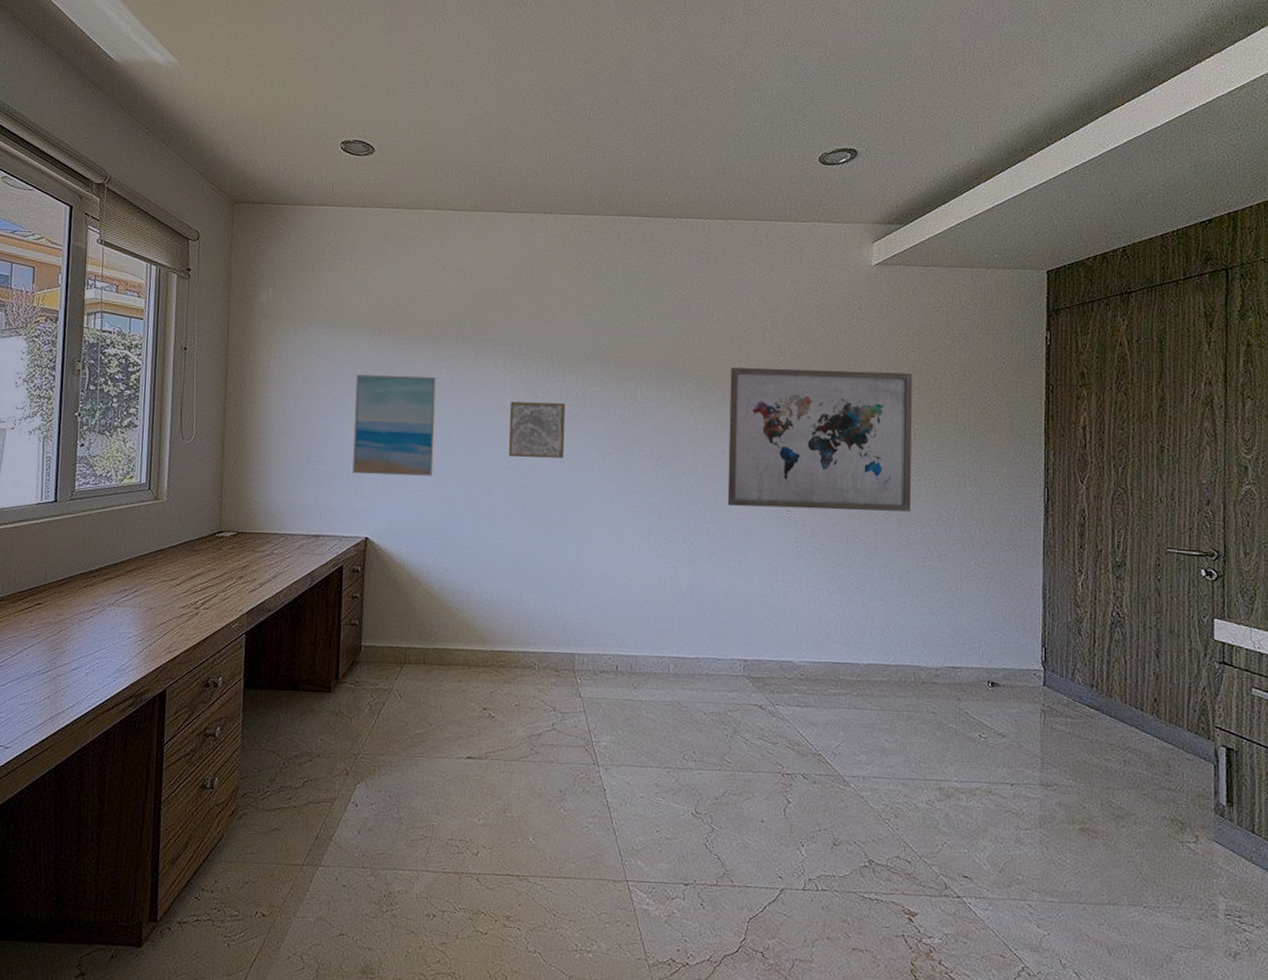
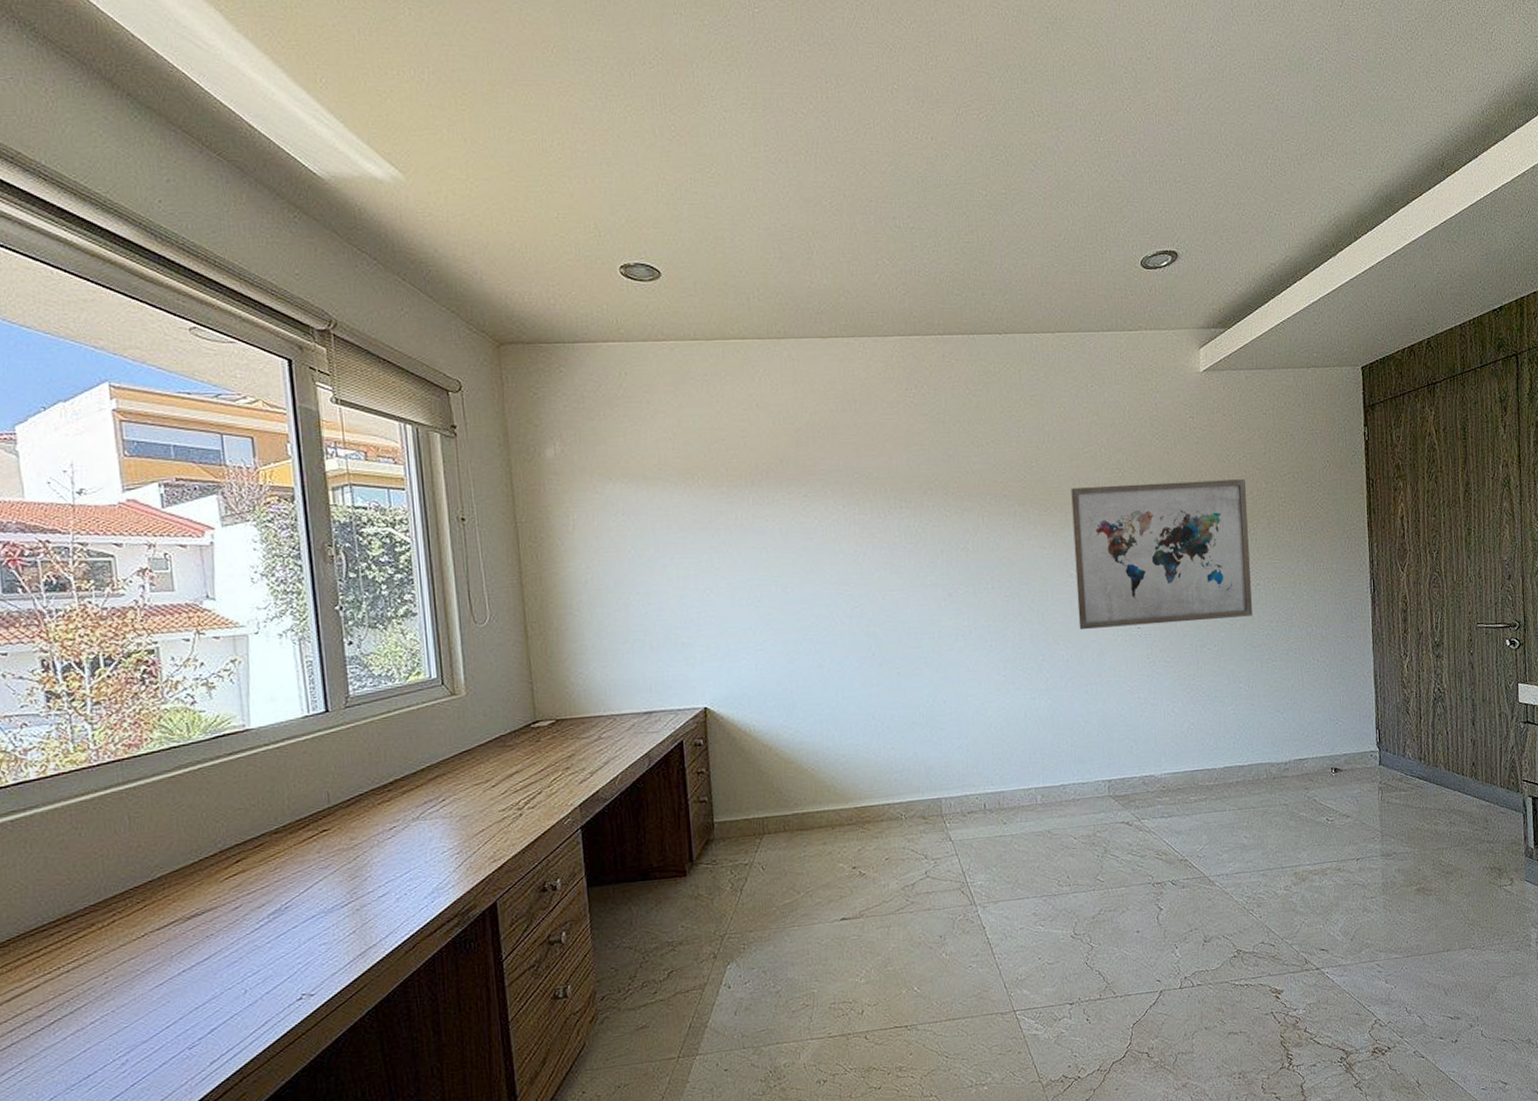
wall art: present [352,375,437,476] -> none [672,525,771,641]
wall art: present [508,401,566,458] -> none [846,542,909,604]

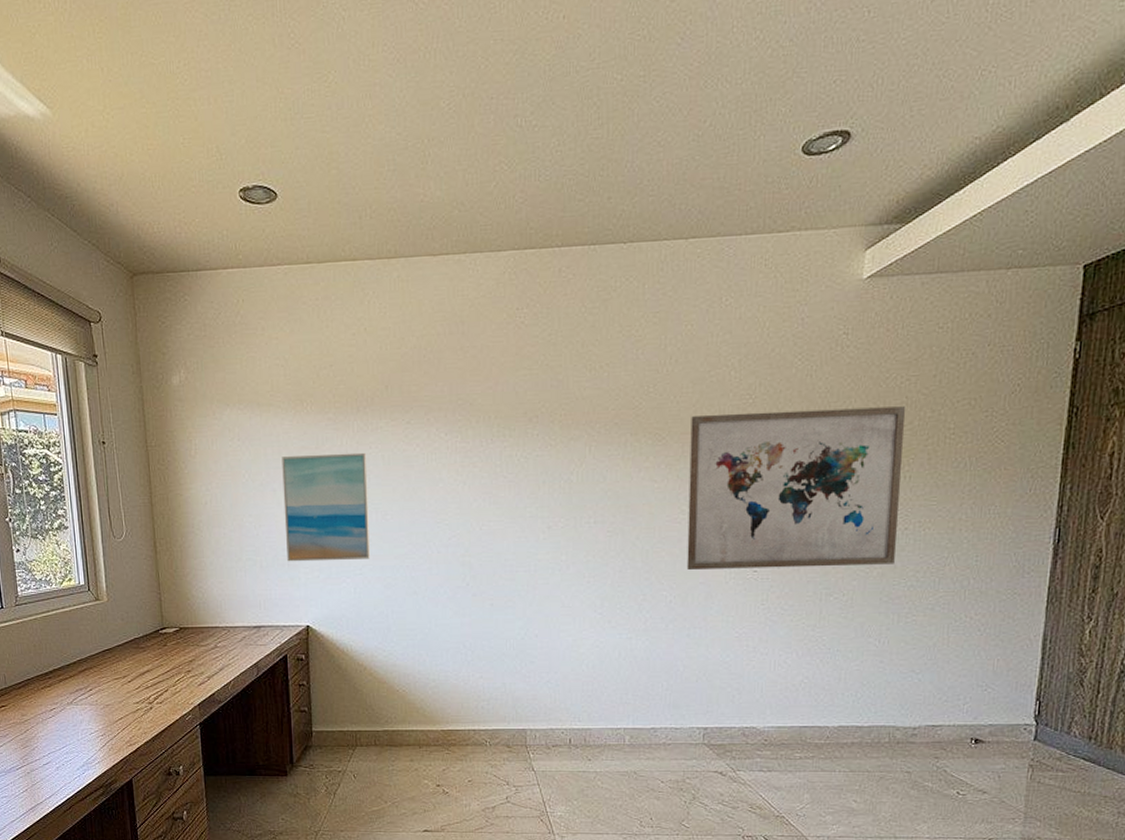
wall art: none [672,525,771,641] -> present [282,452,370,562]

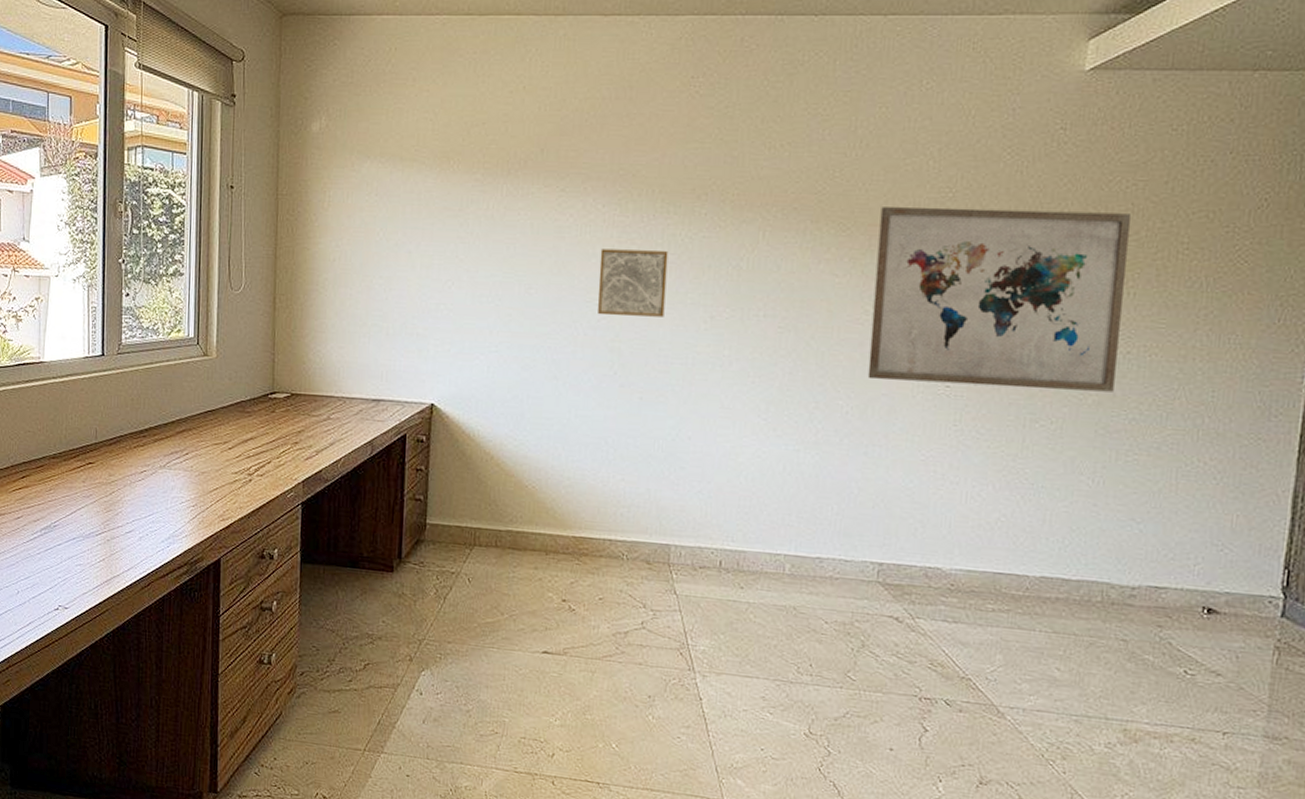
wall art: present [282,452,370,562] -> none [416,216,515,336]
wall art: none [446,471,507,534] -> present [597,248,669,317]

